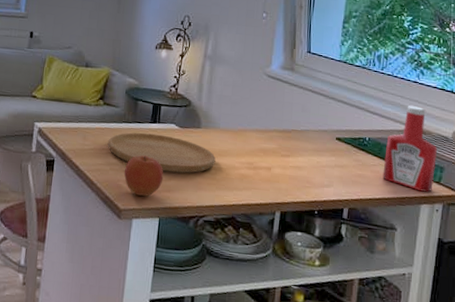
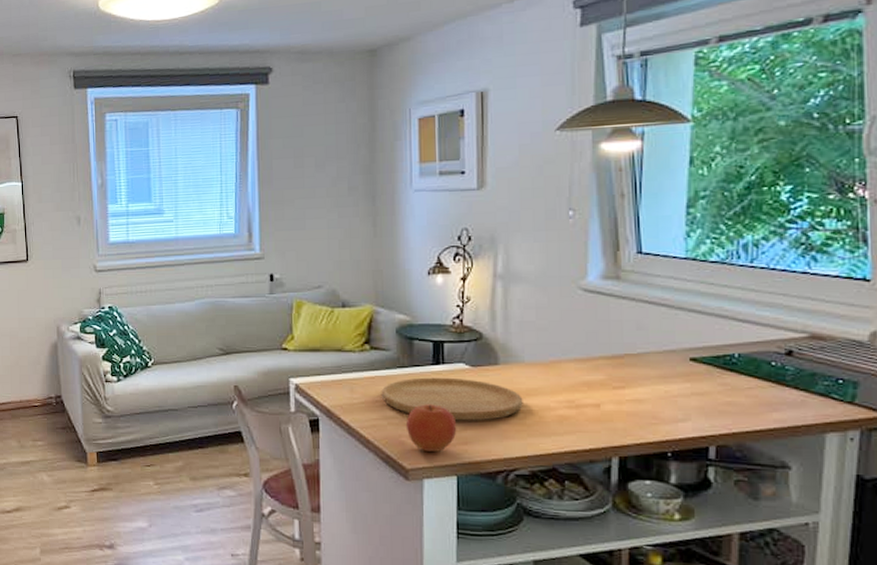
ketchup bottle: present [383,105,438,192] -> none [763,305,847,417]

